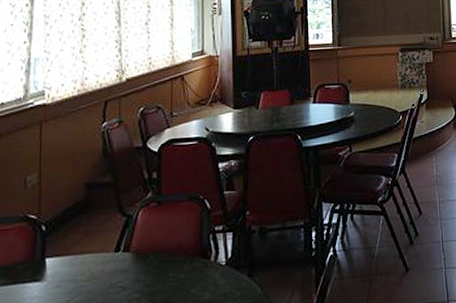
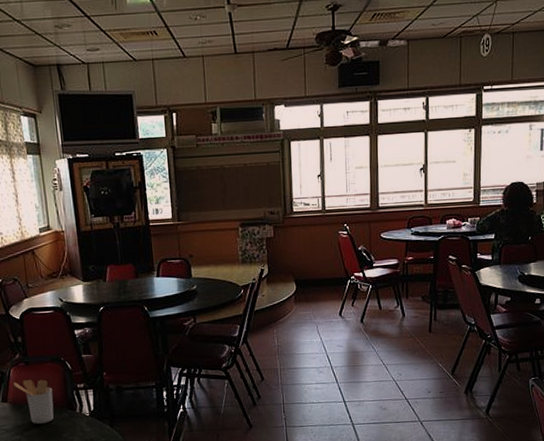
utensil holder: none [140,222,186,278] -> present [13,379,54,424]

